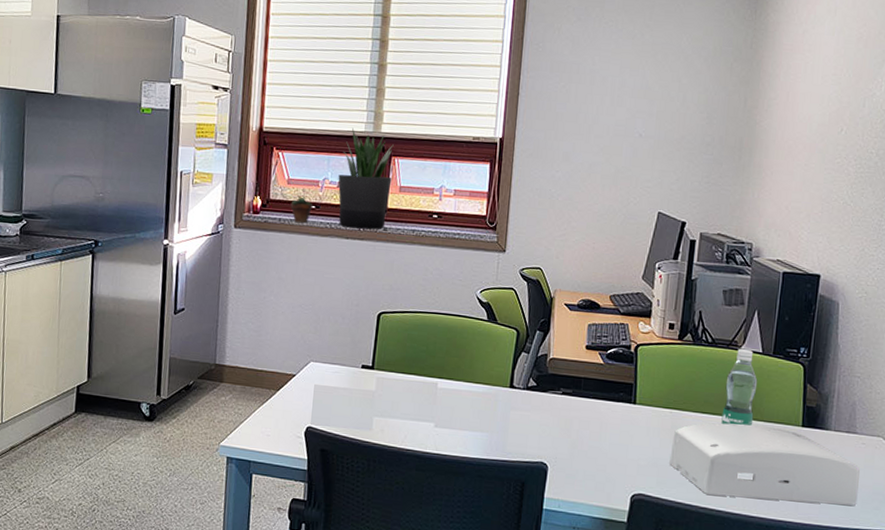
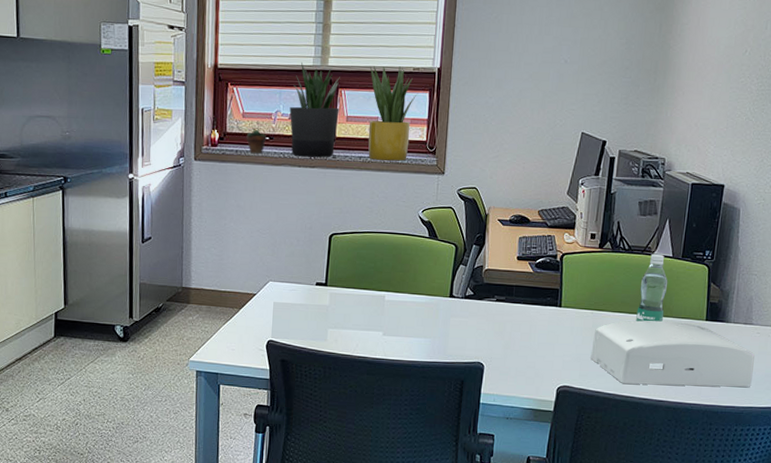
planter: none [422,134,478,237] -> present [368,66,418,162]

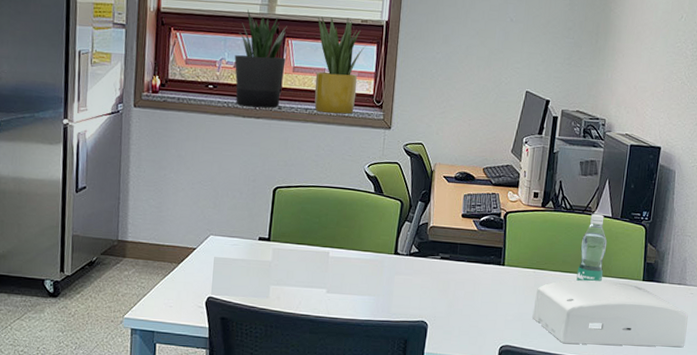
succulent plant: present [246,121,266,154] -> none [189,68,210,103]

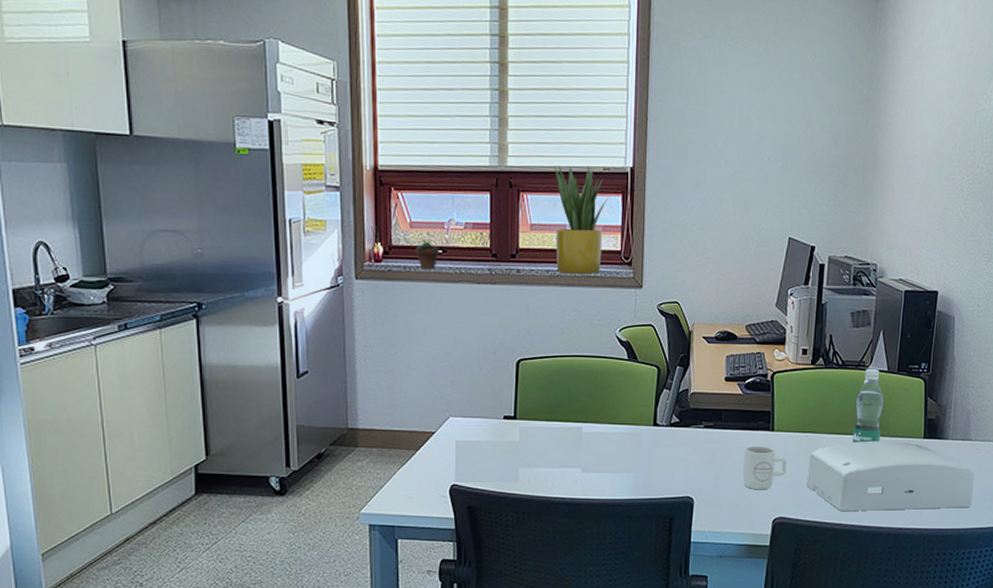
succulent plant: none [189,68,210,103] -> present [415,231,439,270]
planter: present [234,9,287,109] -> none [464,162,522,273]
mug: none [474,278,515,319] -> present [743,445,787,490]

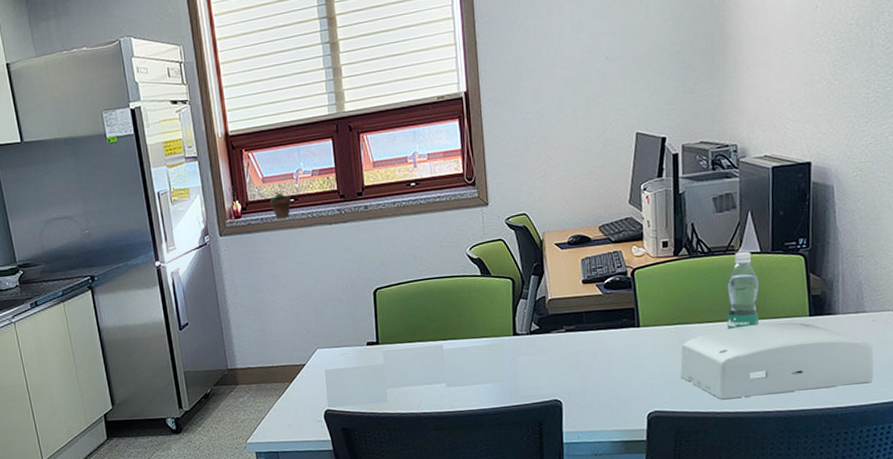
planter: present [555,166,610,275] -> none [390,97,447,204]
mug: present [743,445,787,490] -> none [610,342,657,387]

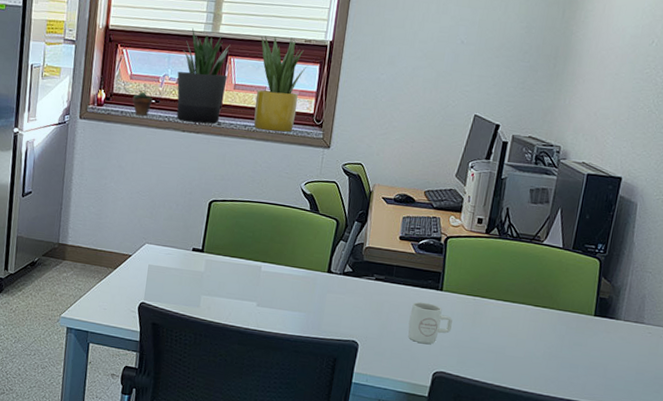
planter: none [310,113,365,214] -> present [176,27,231,125]
planter: none [390,97,447,204] -> present [253,35,309,133]
mug: none [610,342,657,387] -> present [408,301,452,344]
tissue dispenser: present [680,322,873,400] -> none [470,310,644,388]
bottle: present [727,251,760,329] -> none [520,243,557,314]

